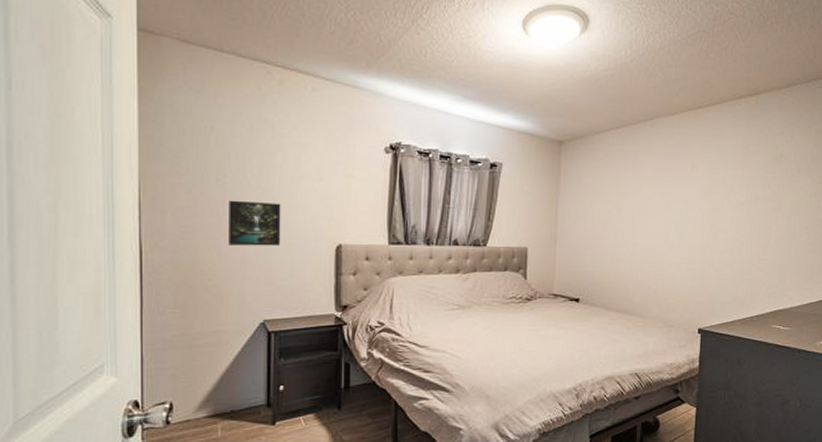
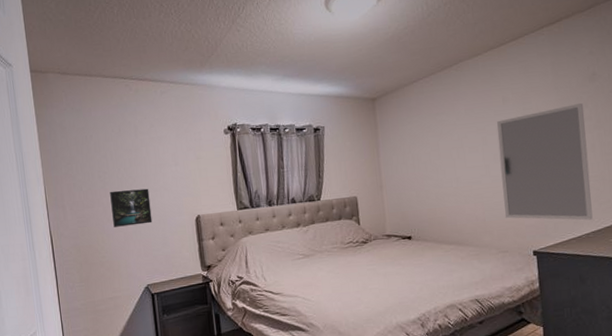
home mirror: none [676,182,767,303] -> present [497,102,593,221]

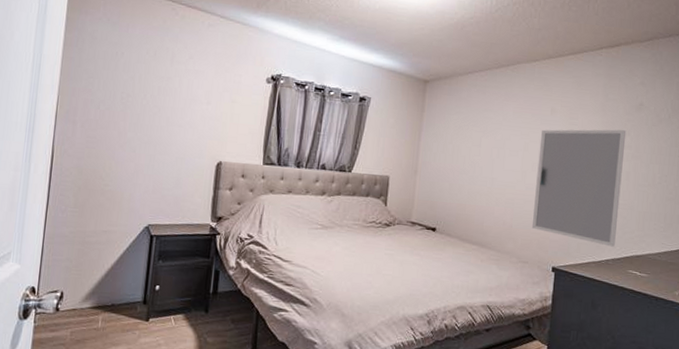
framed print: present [110,188,153,227] -> none [125,116,173,160]

